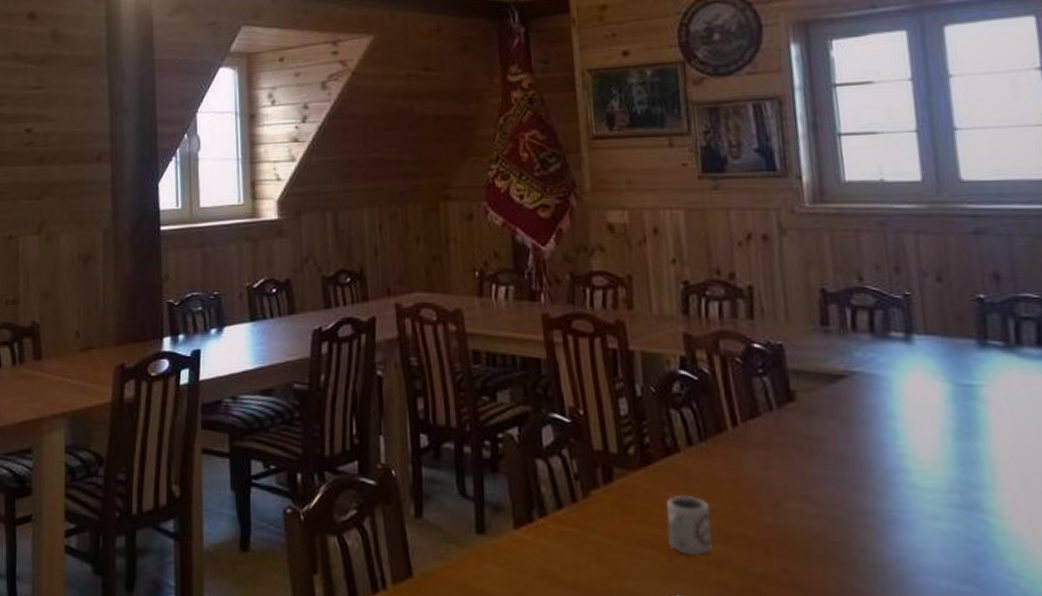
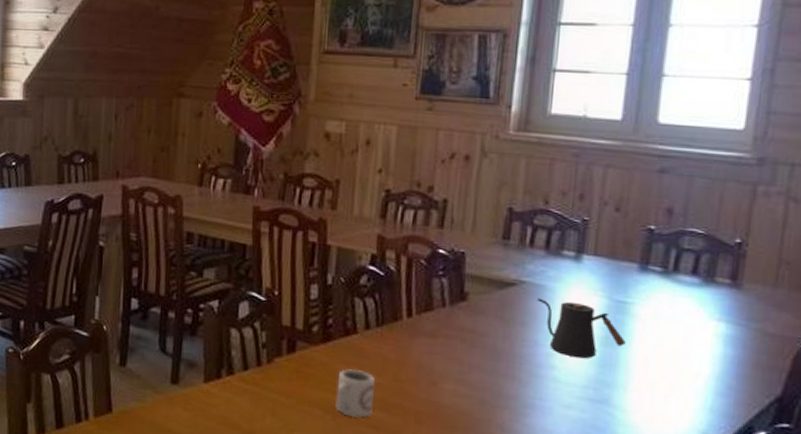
kettle: none [872,390,983,457] -> present [536,298,626,359]

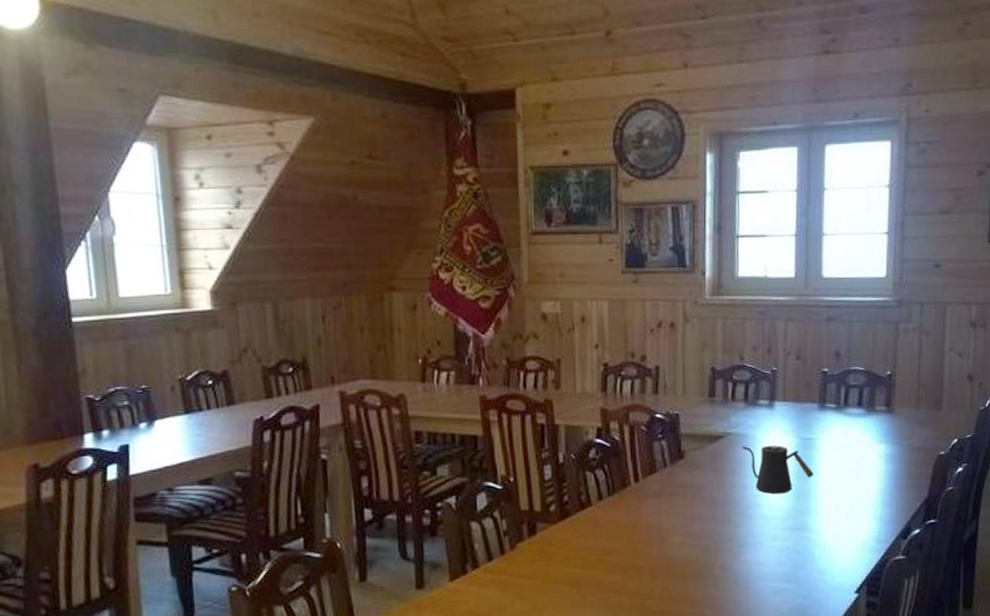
cup: present [335,368,375,418] -> none [578,539,613,587]

